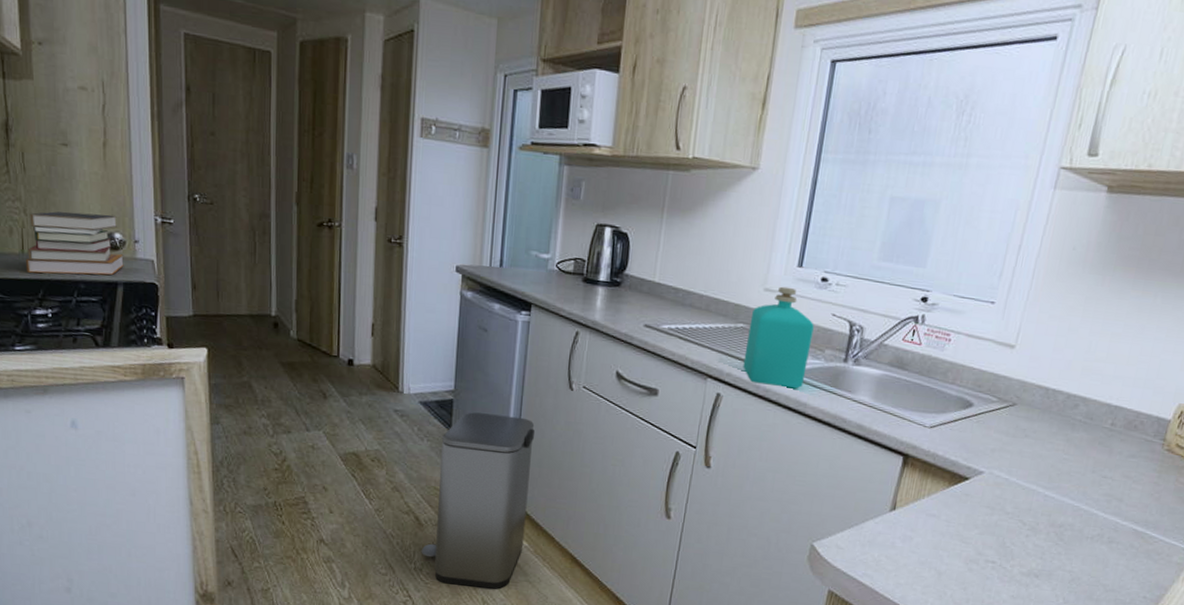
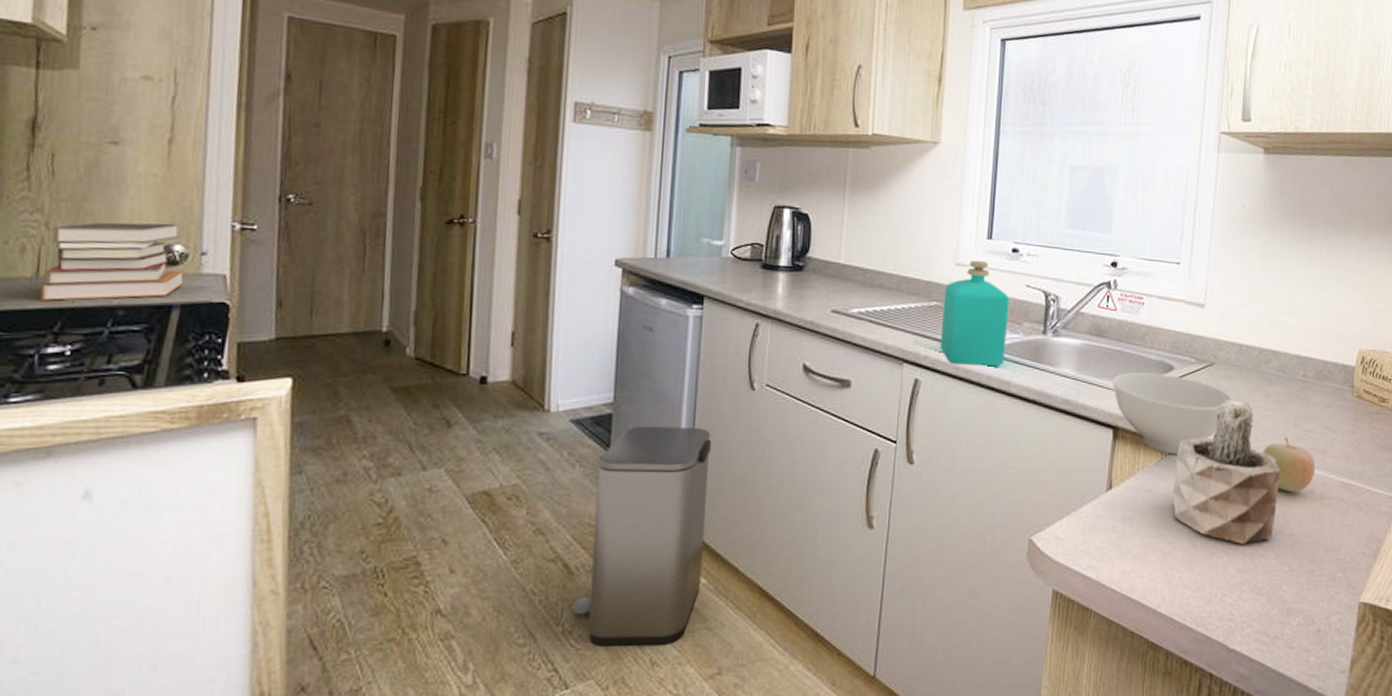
bowl: none [907,405,1033,486] -> present [1112,372,1235,455]
succulent plant: none [953,440,1071,574] -> present [1172,400,1281,544]
fruit: none [1053,481,1109,534] -> present [1262,437,1316,492]

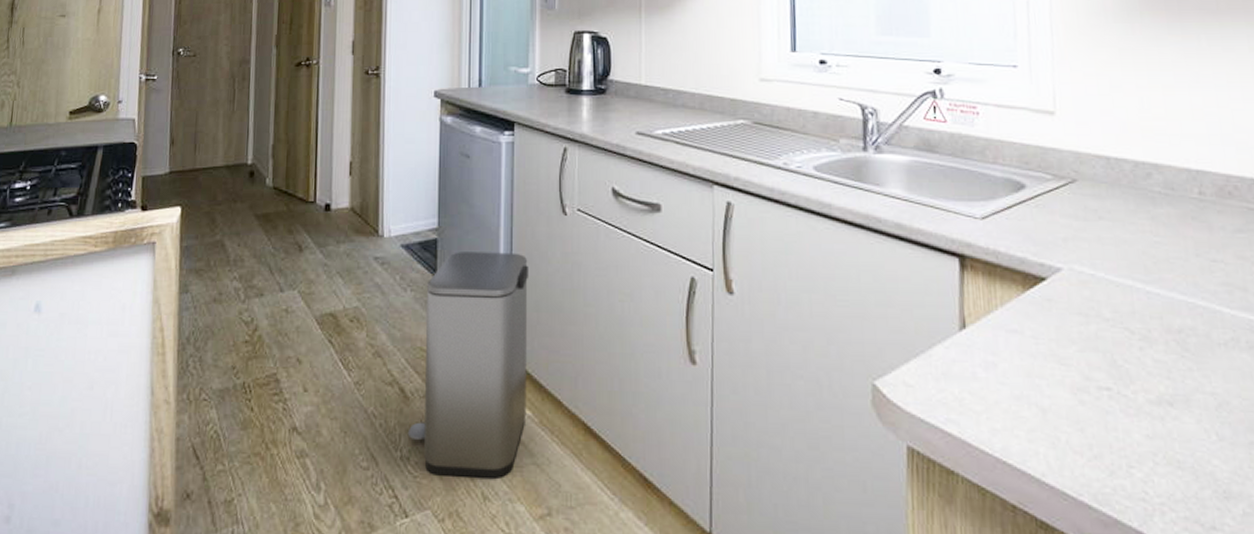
books: present [39,222,185,301] -> none [11,78,107,145]
soap bottle: present [940,260,1009,367] -> none [750,74,823,188]
bowl: present [1112,372,1235,455] -> none [950,192,1111,289]
succulent plant: present [1172,400,1281,544] -> none [1042,223,1188,402]
fruit: present [1262,437,1316,492] -> none [1156,269,1236,339]

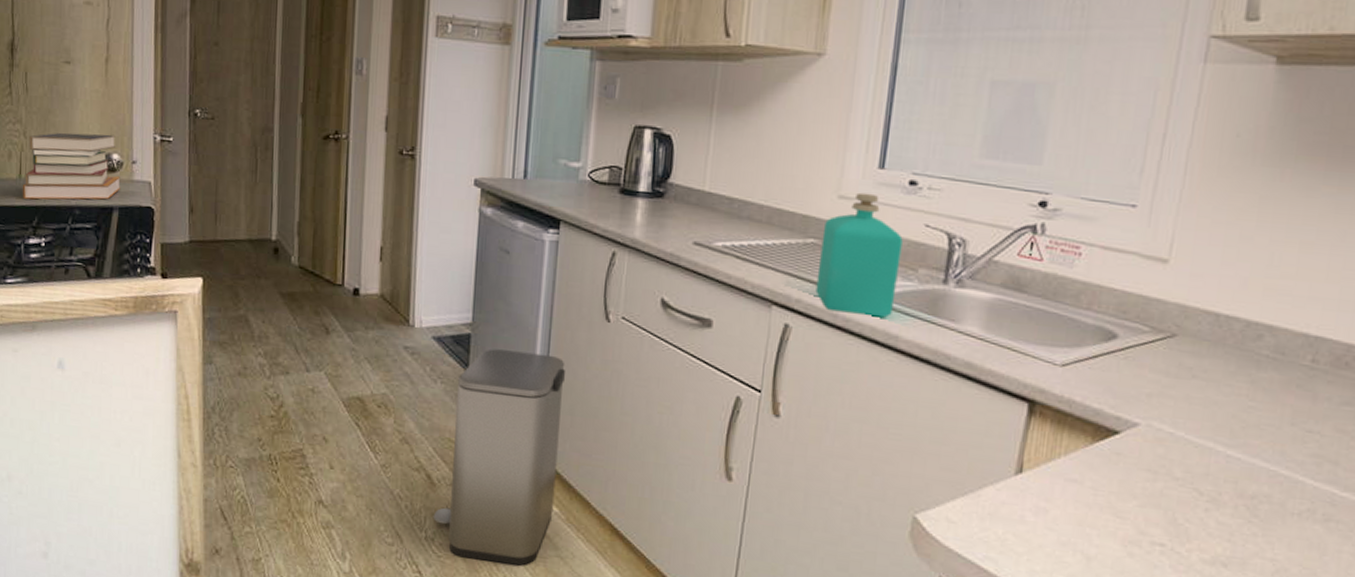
books: none [11,78,107,145] -> present [22,132,121,200]
soap bottle: none [750,74,823,188] -> present [815,192,903,318]

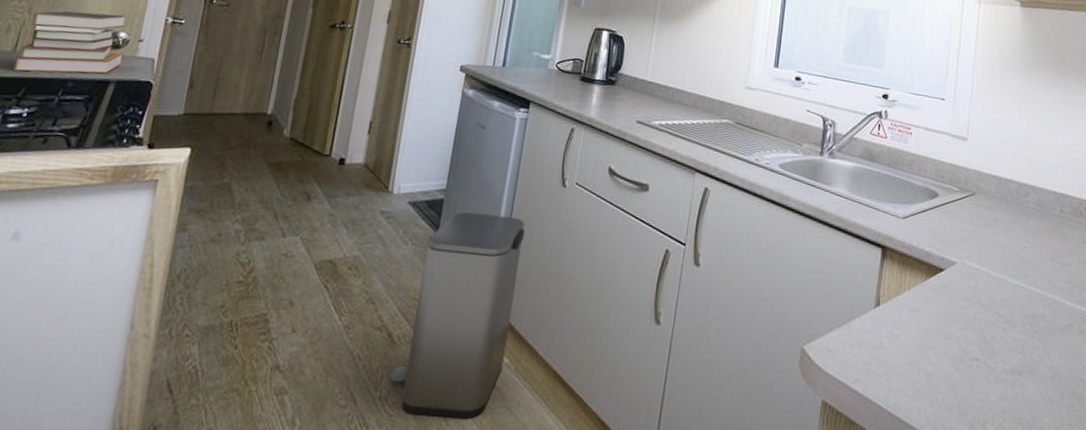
soap bottle: present [815,192,903,318] -> none [728,85,791,182]

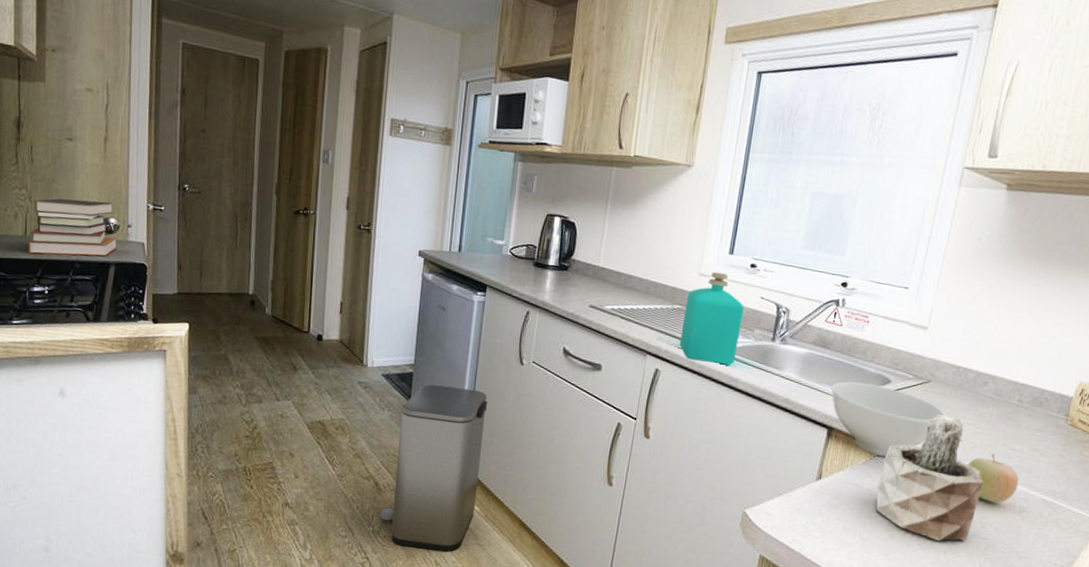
soap bottle: none [728,85,791,182] -> present [679,271,744,366]
bowl: none [881,196,996,278] -> present [831,381,947,457]
succulent plant: none [936,229,1040,372] -> present [876,414,984,541]
fruit: none [1021,269,1074,325] -> present [967,453,1019,503]

